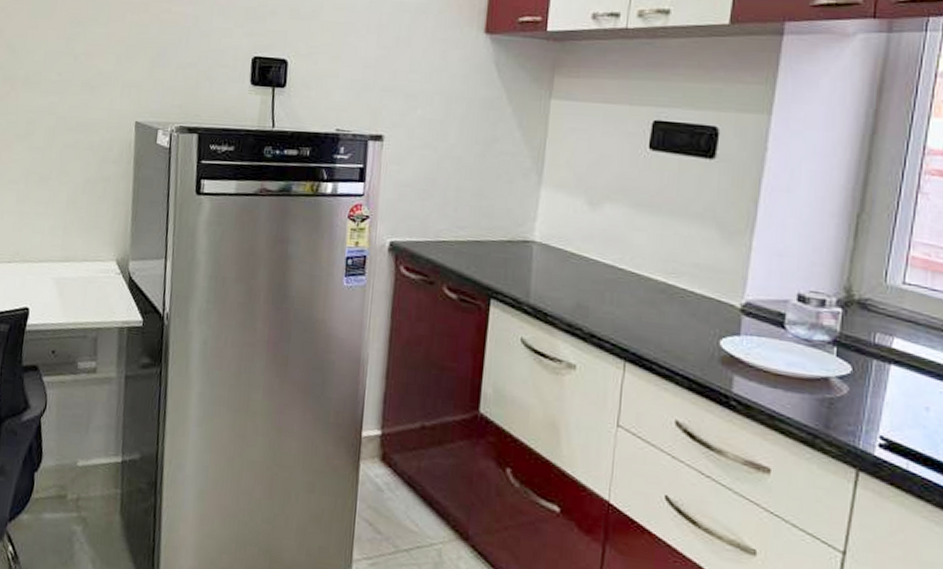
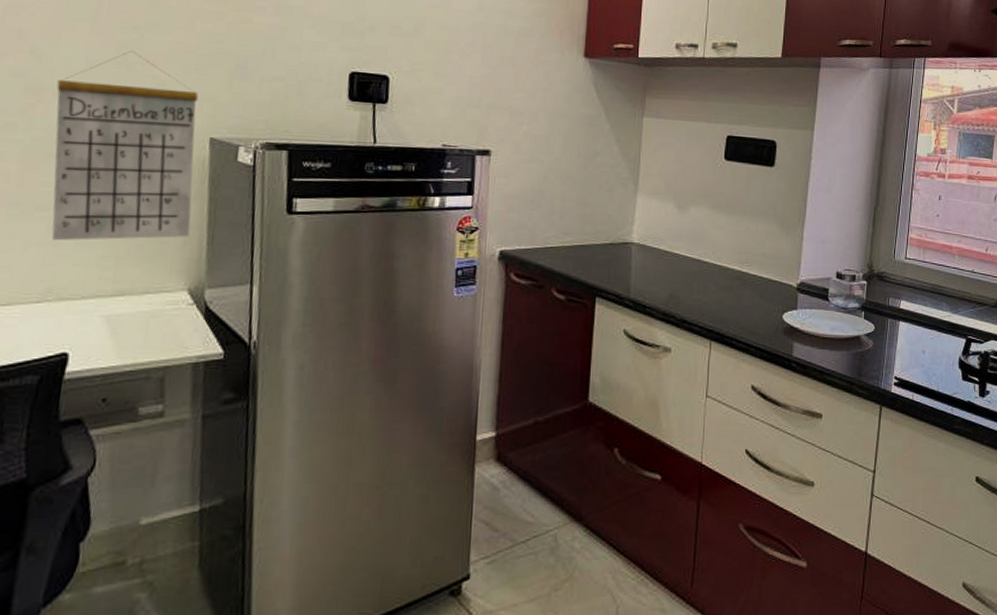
calendar: none [19,43,127,213] -> present [51,51,198,241]

